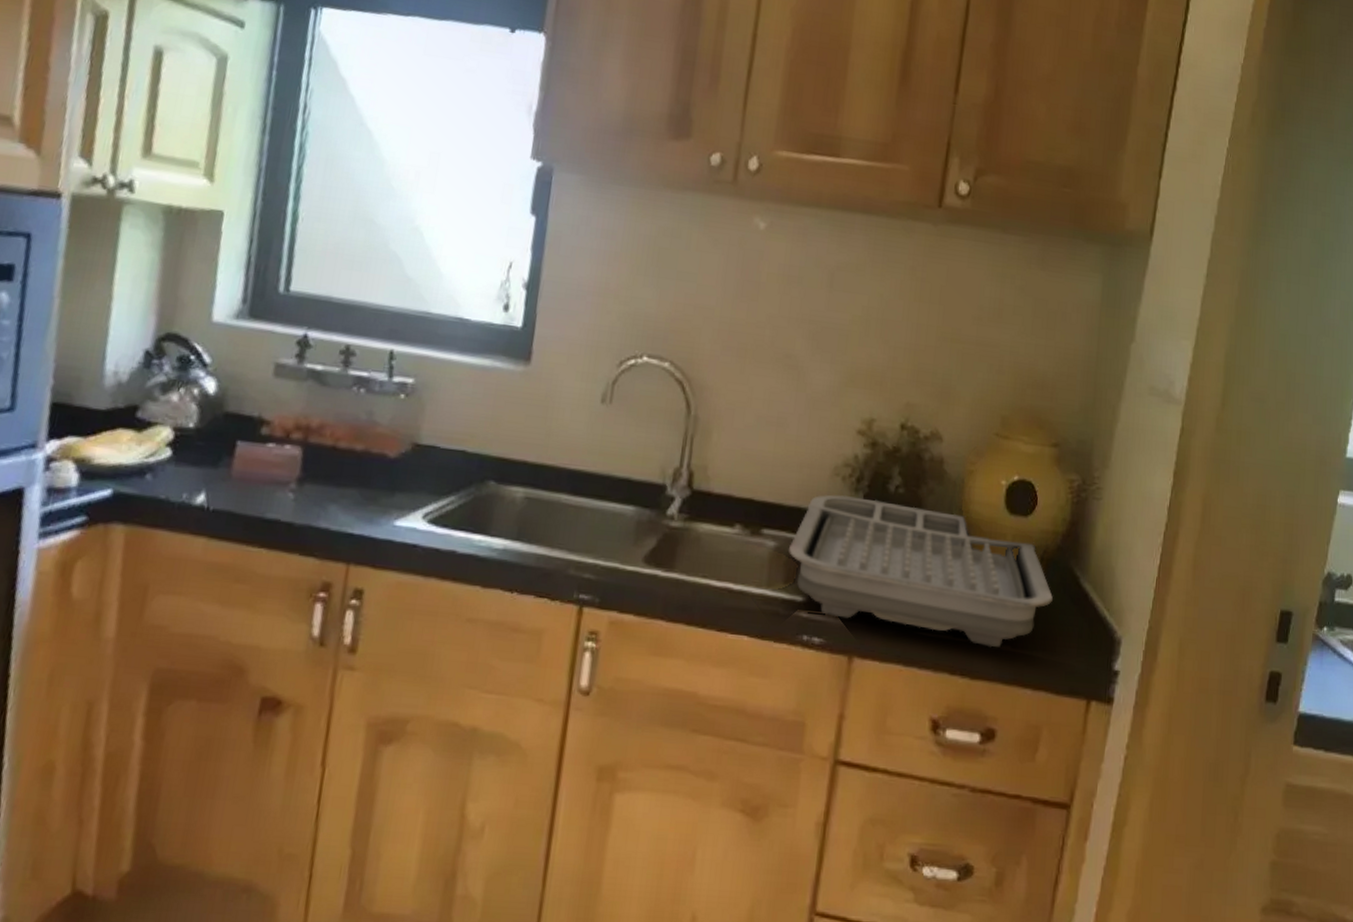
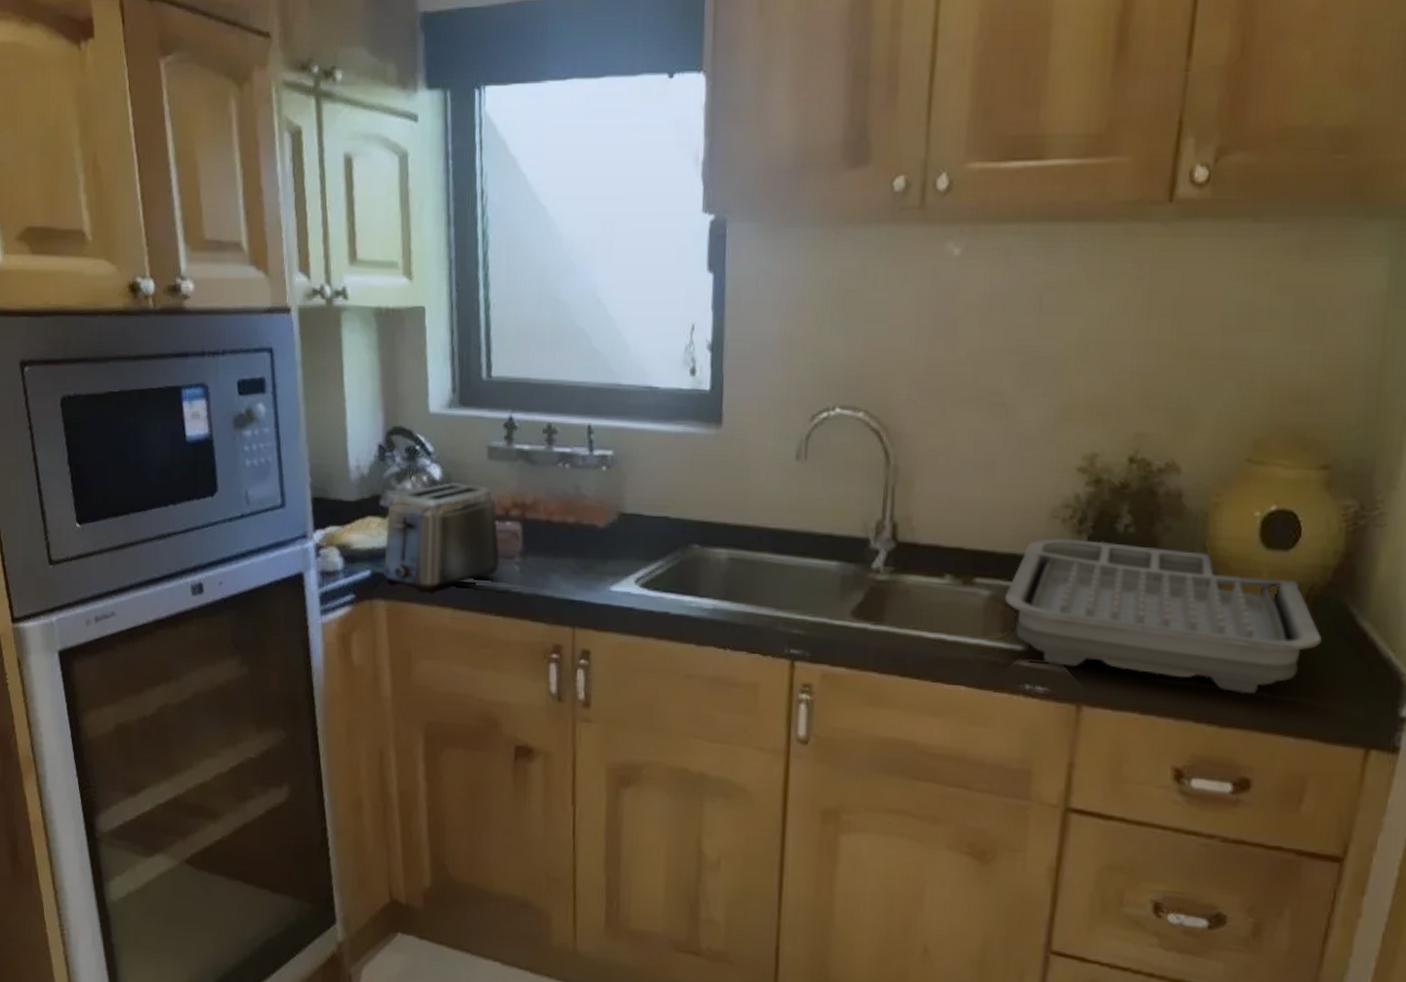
toaster: none [128,398,277,520] -> present [383,482,500,594]

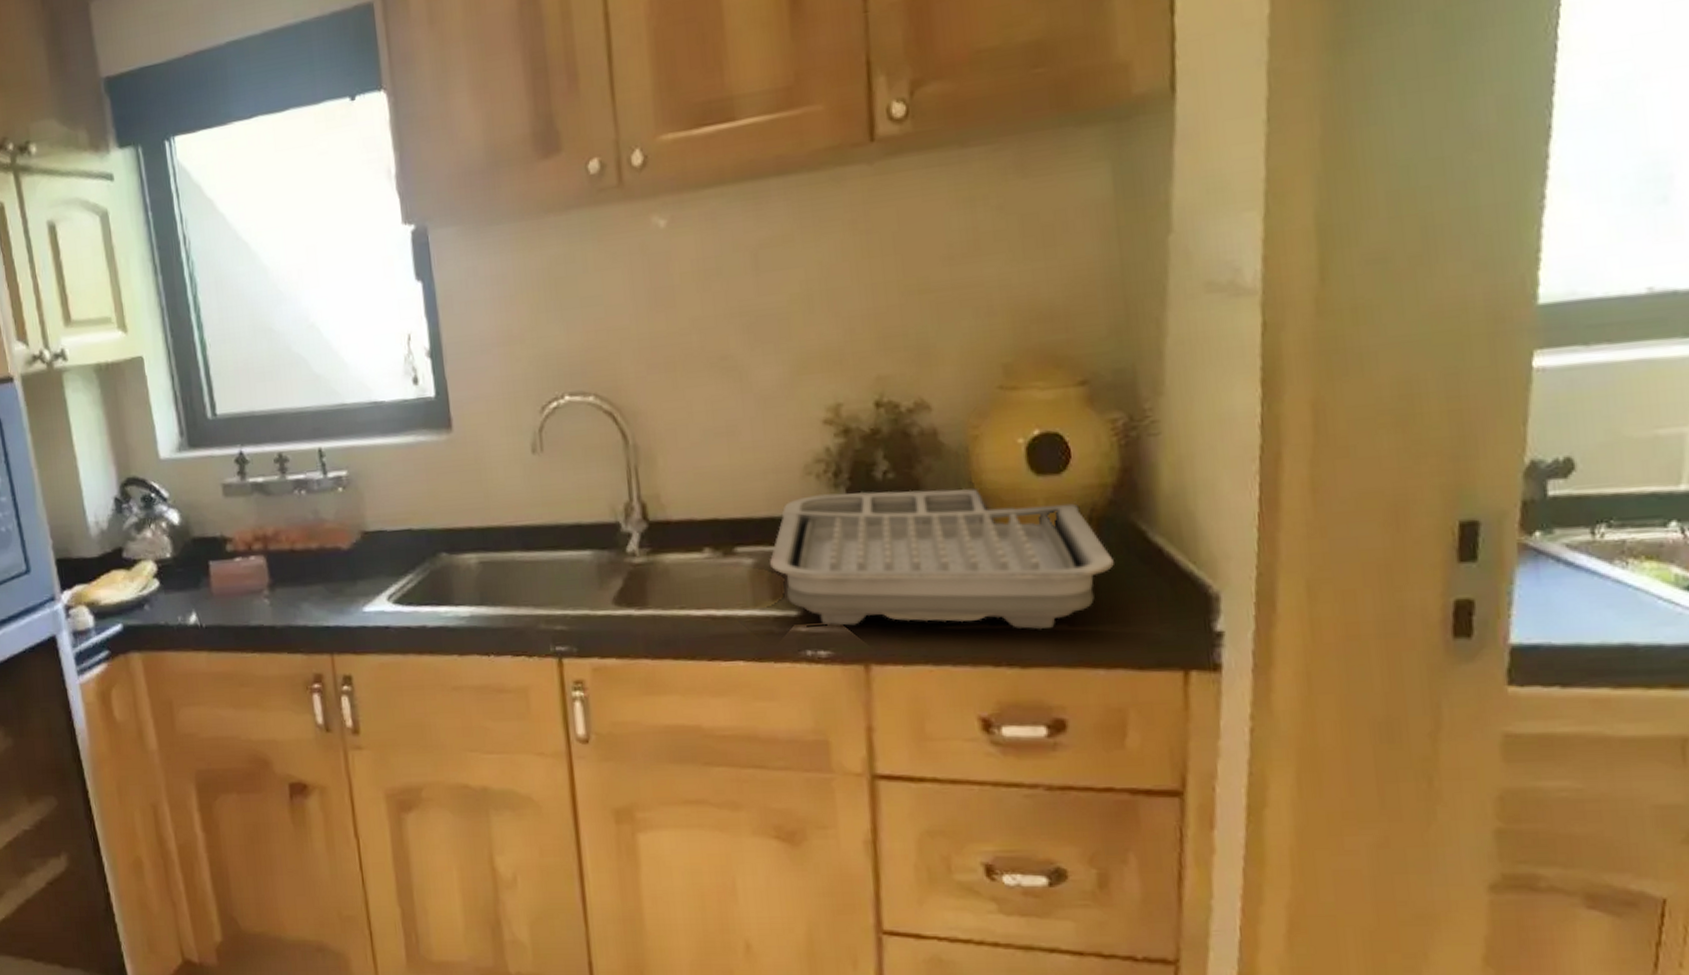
toaster: present [383,482,500,594] -> none [131,523,249,640]

